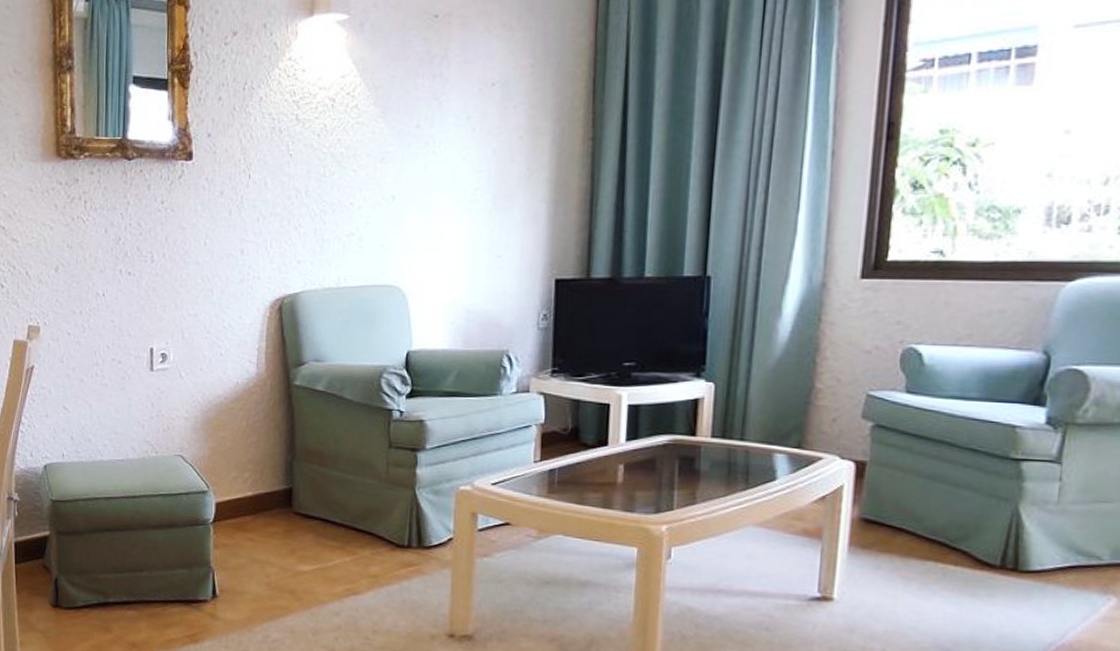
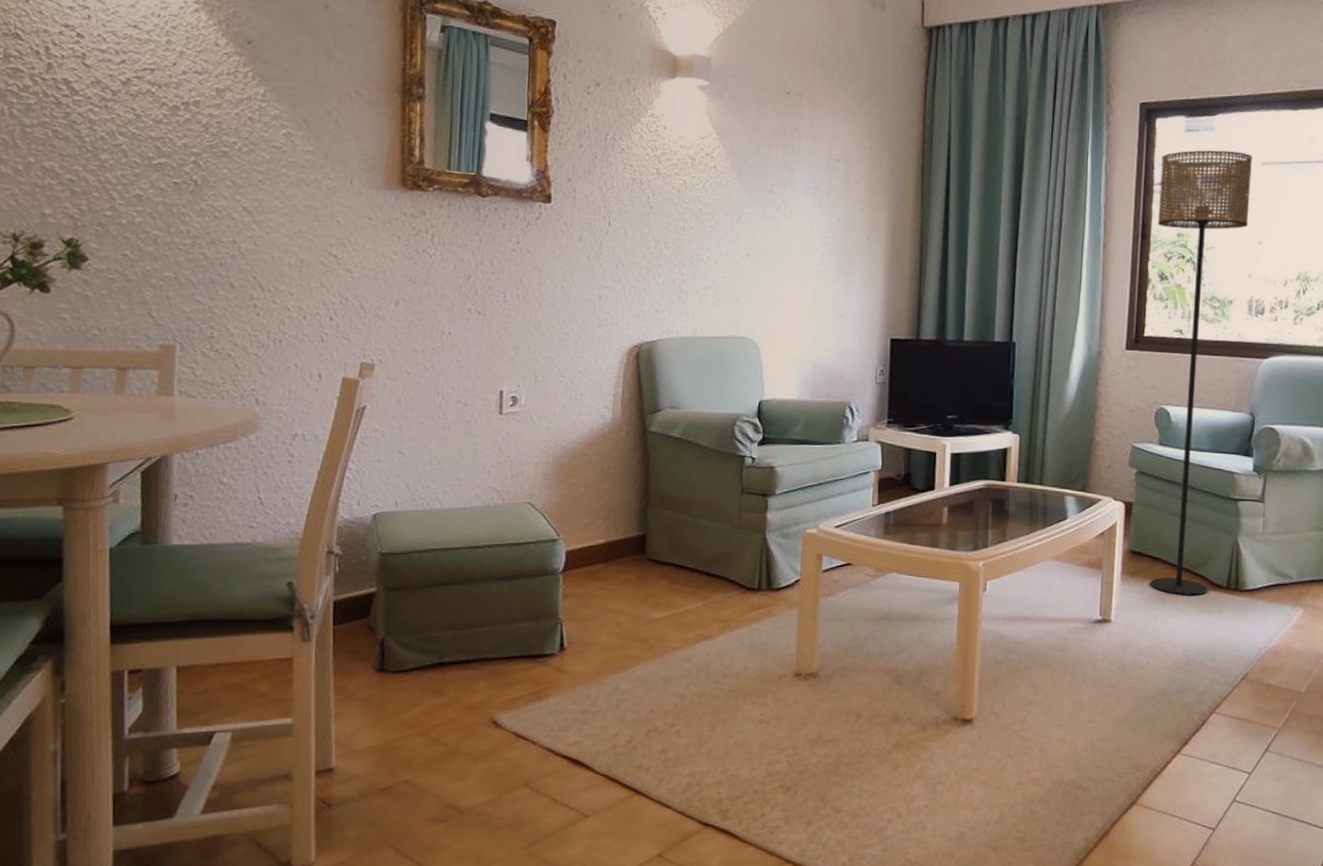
floor lamp: none [888,15,1060,575] -> present [1150,150,1253,596]

